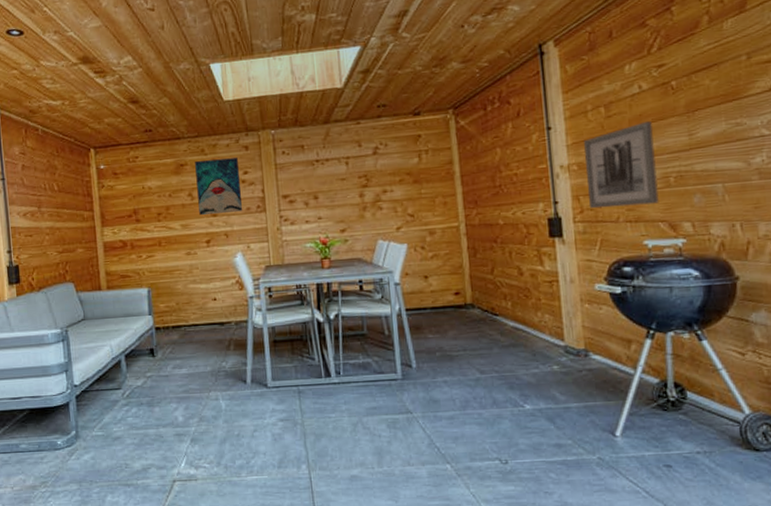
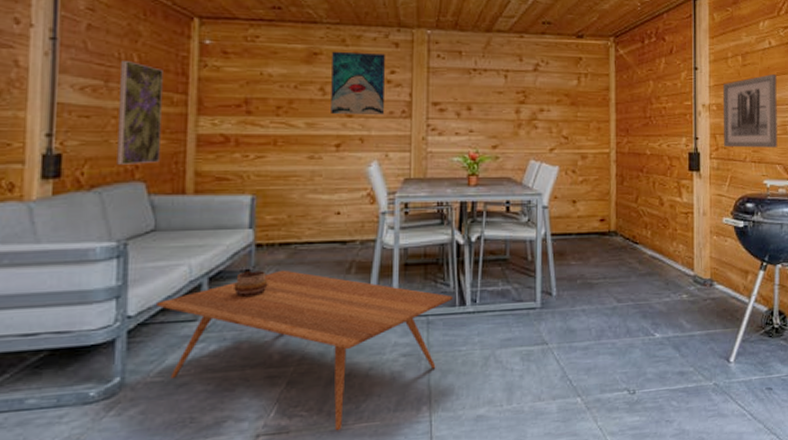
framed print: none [47,189,81,270] -> present [117,61,163,165]
coffee table: none [92,348,319,481] -> present [157,269,453,431]
decorative bowl: none [143,349,168,370] -> present [234,270,268,297]

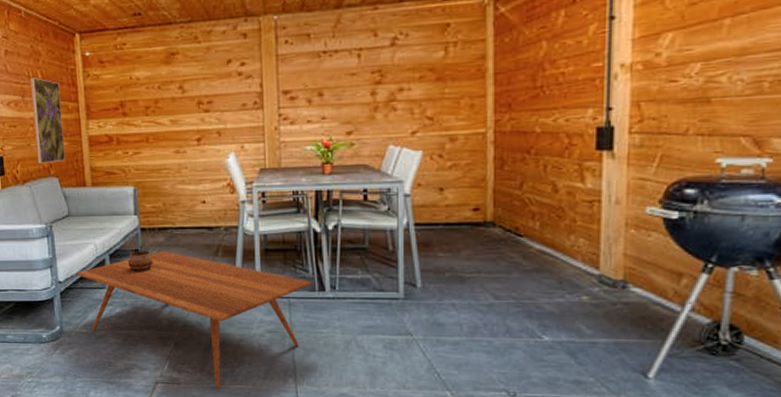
wall art: present [331,52,385,114] -> none [187,46,237,110]
wall art: present [722,74,778,148] -> none [651,11,750,118]

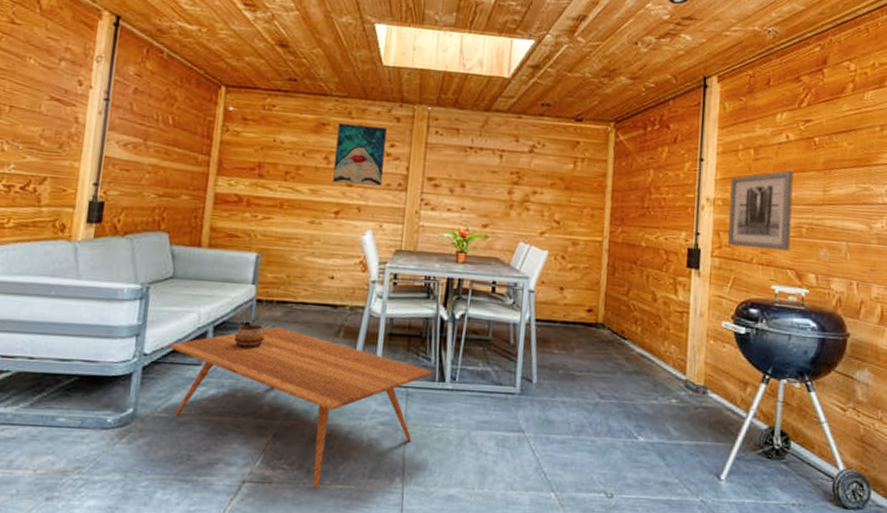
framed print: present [30,78,65,164] -> none [147,122,192,217]
wall art: none [187,46,237,110] -> present [333,123,387,186]
wall art: none [651,11,750,118] -> present [727,171,793,251]

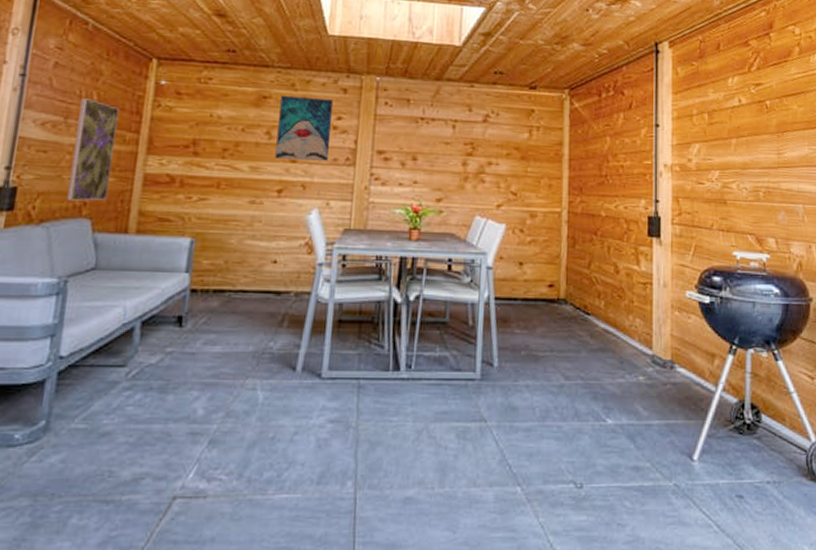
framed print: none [147,122,192,217] -> present [66,98,119,201]
coffee table: present [168,326,434,489] -> none [89,318,387,501]
decorative bowl: present [234,324,265,348] -> none [165,317,200,344]
wall art: present [727,171,793,251] -> none [686,134,749,216]

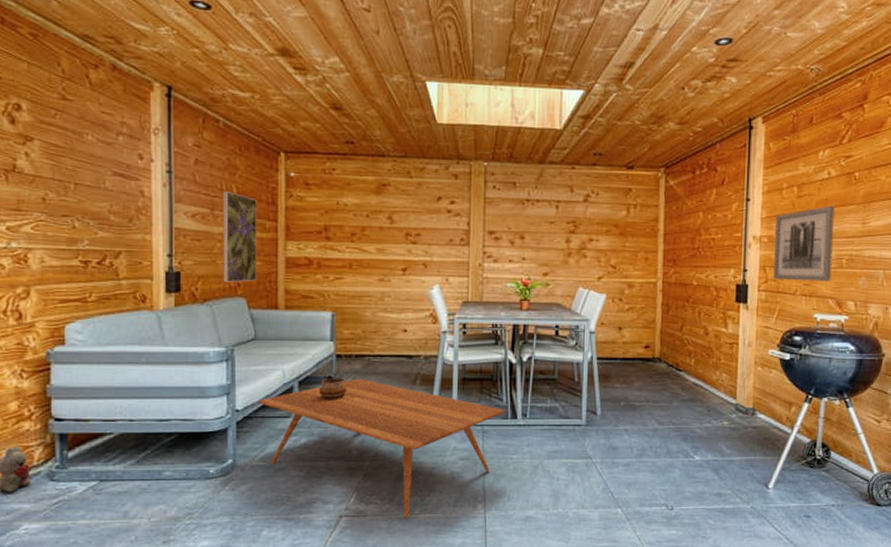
coffee table: none [89,318,387,501] -> present [258,378,506,519]
decorative bowl: none [165,317,200,344] -> present [319,378,347,399]
wall art: present [275,96,333,161] -> none [398,183,445,242]
wall art: none [686,134,749,216] -> present [773,206,835,282]

